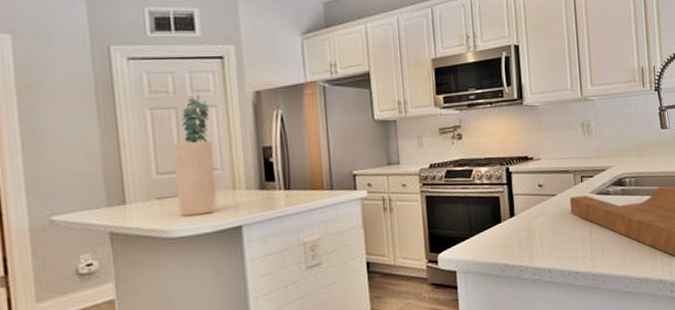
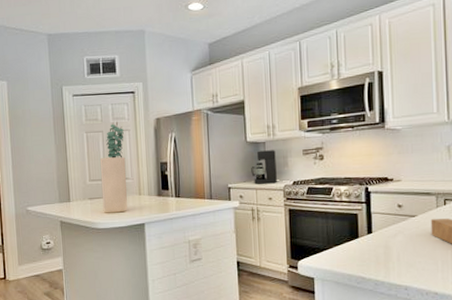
coffee maker: none [380,129,411,169] -> present [251,150,277,184]

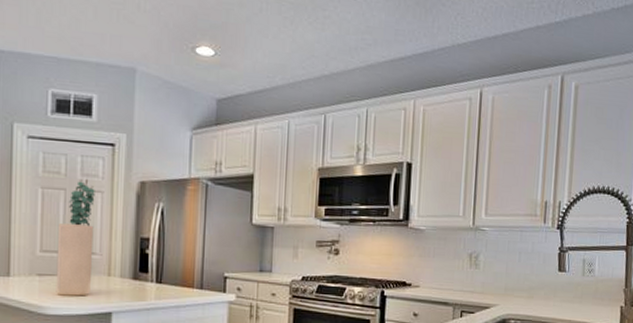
coffee maker: present [251,150,277,184] -> none [254,236,285,277]

